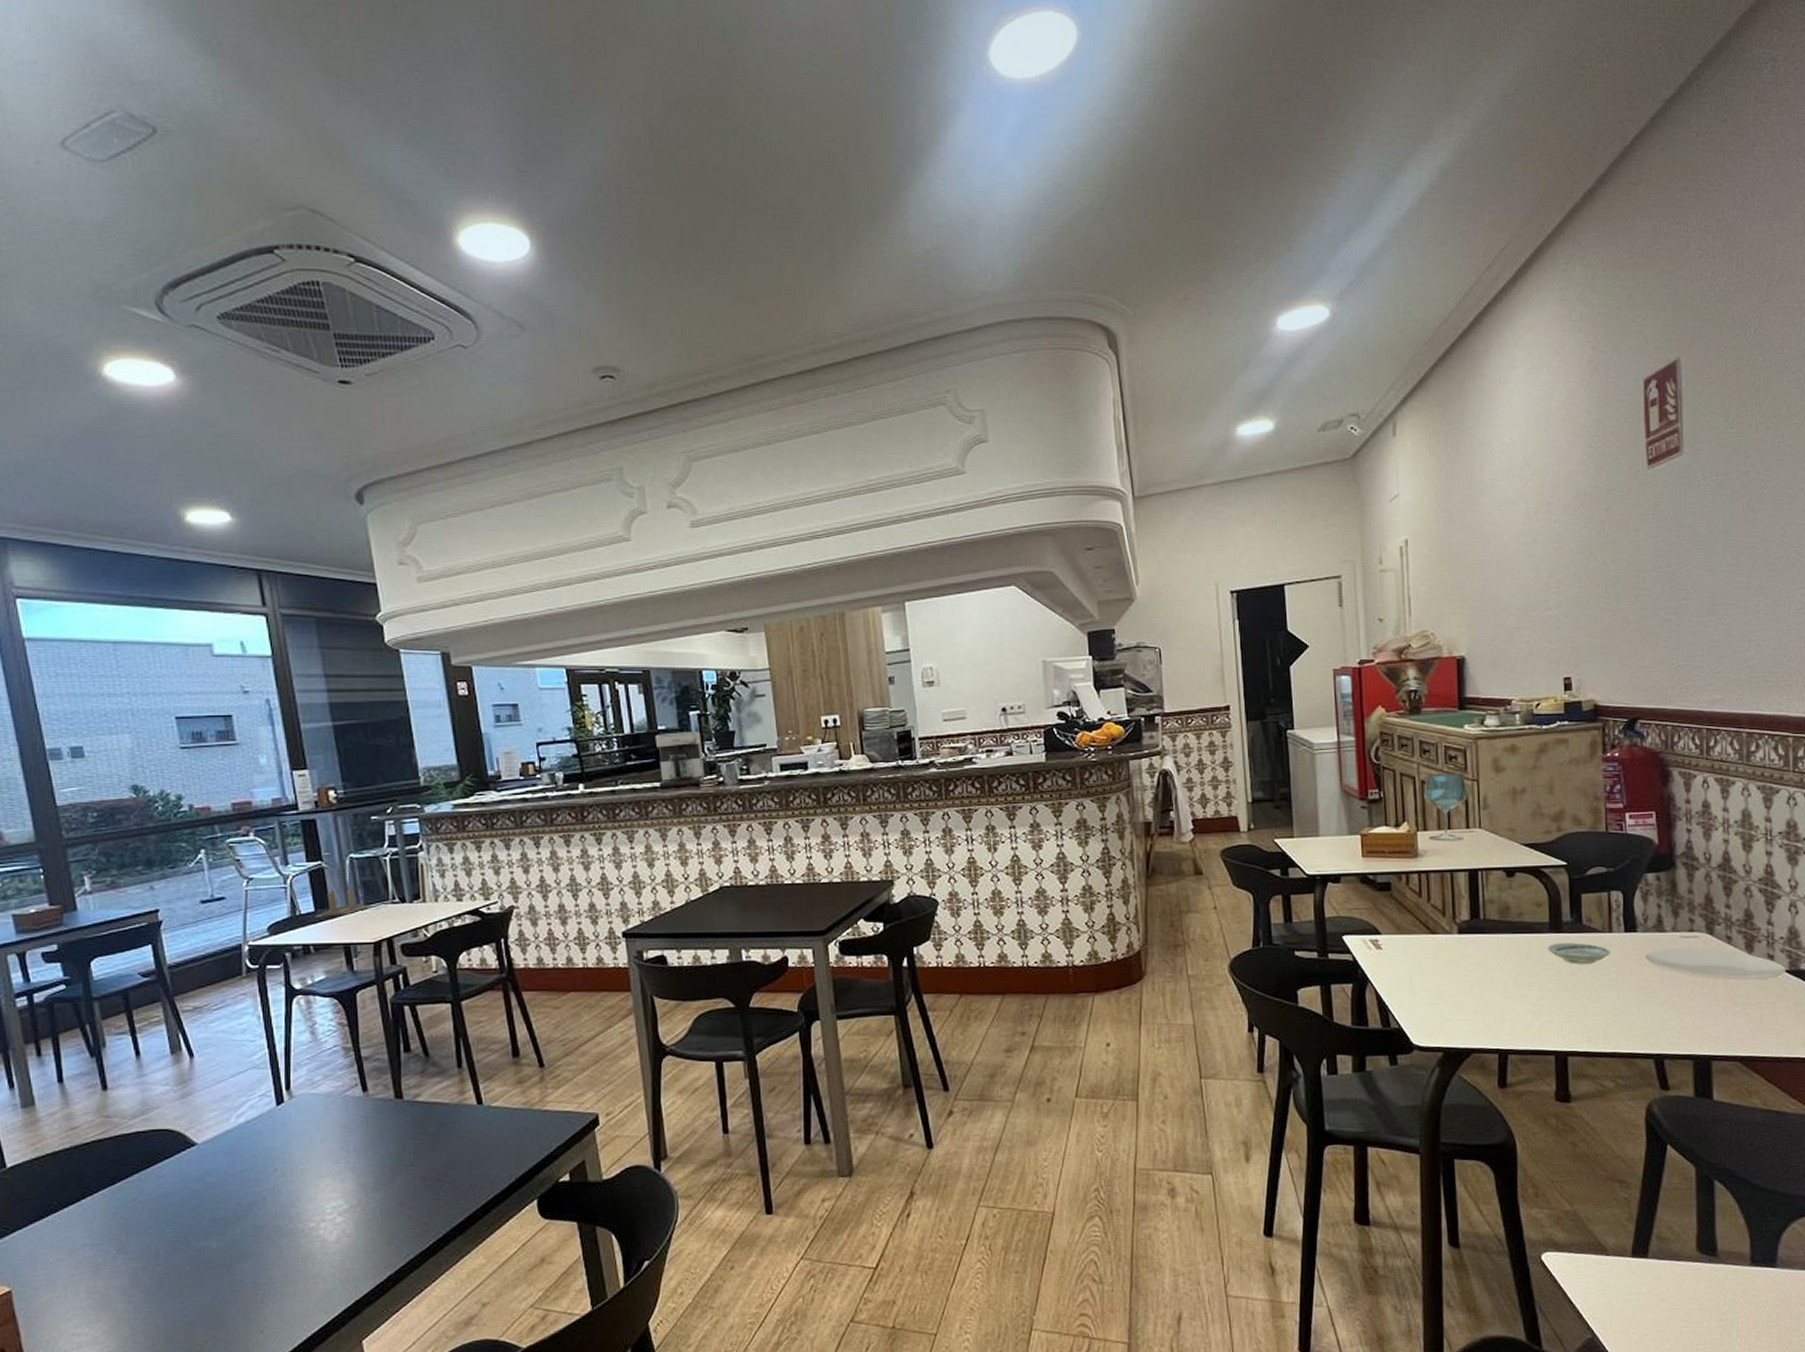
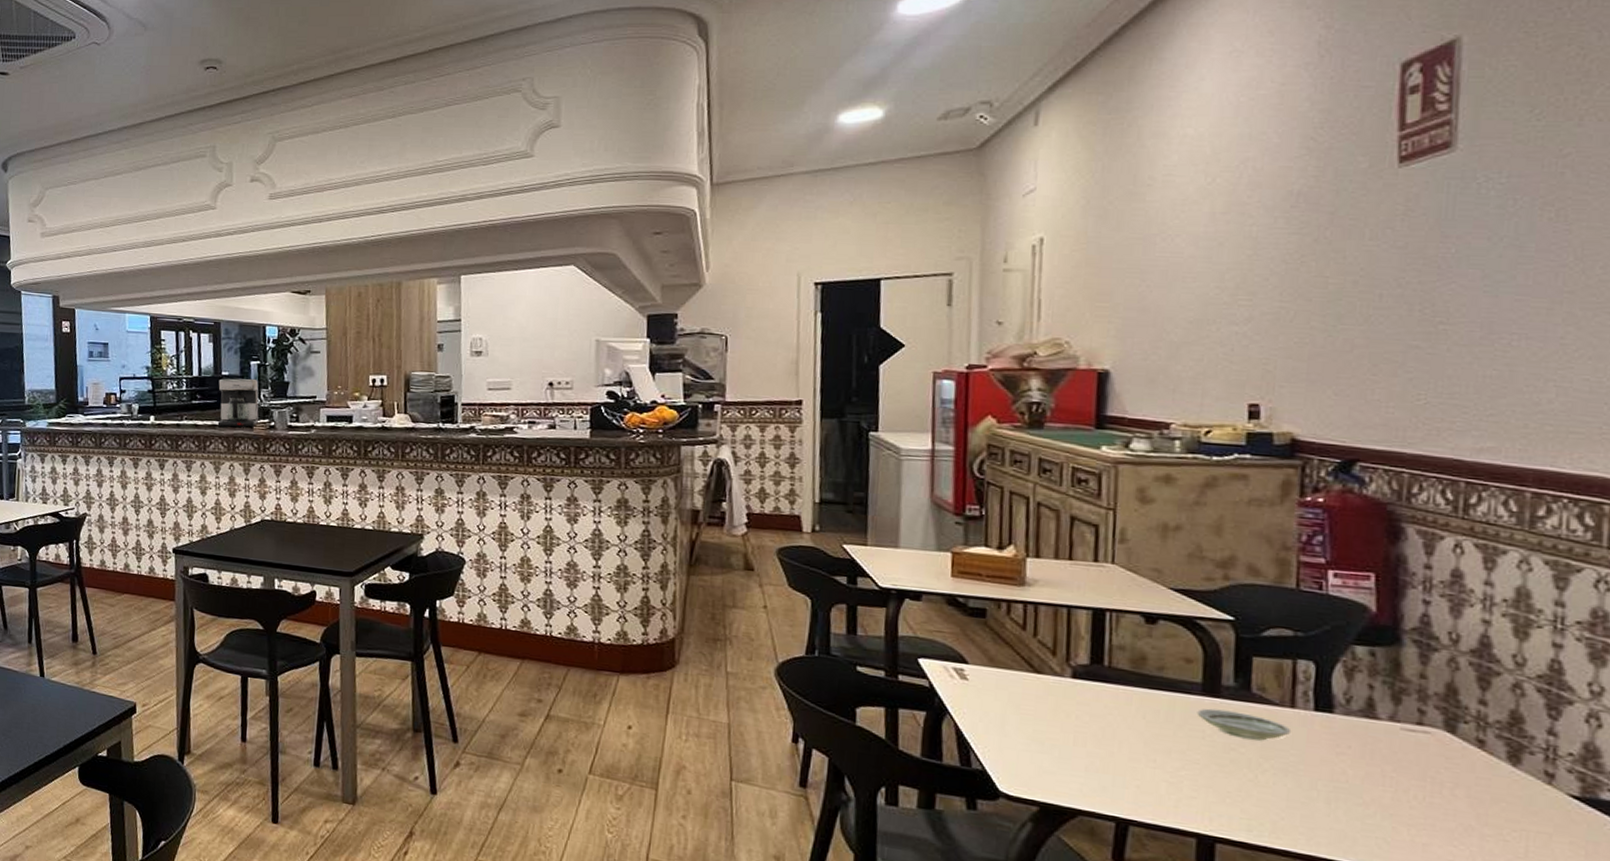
wine glass: present [1423,773,1468,842] -> none [1038,495,1100,575]
plate: present [1645,948,1786,981] -> none [1344,739,1575,803]

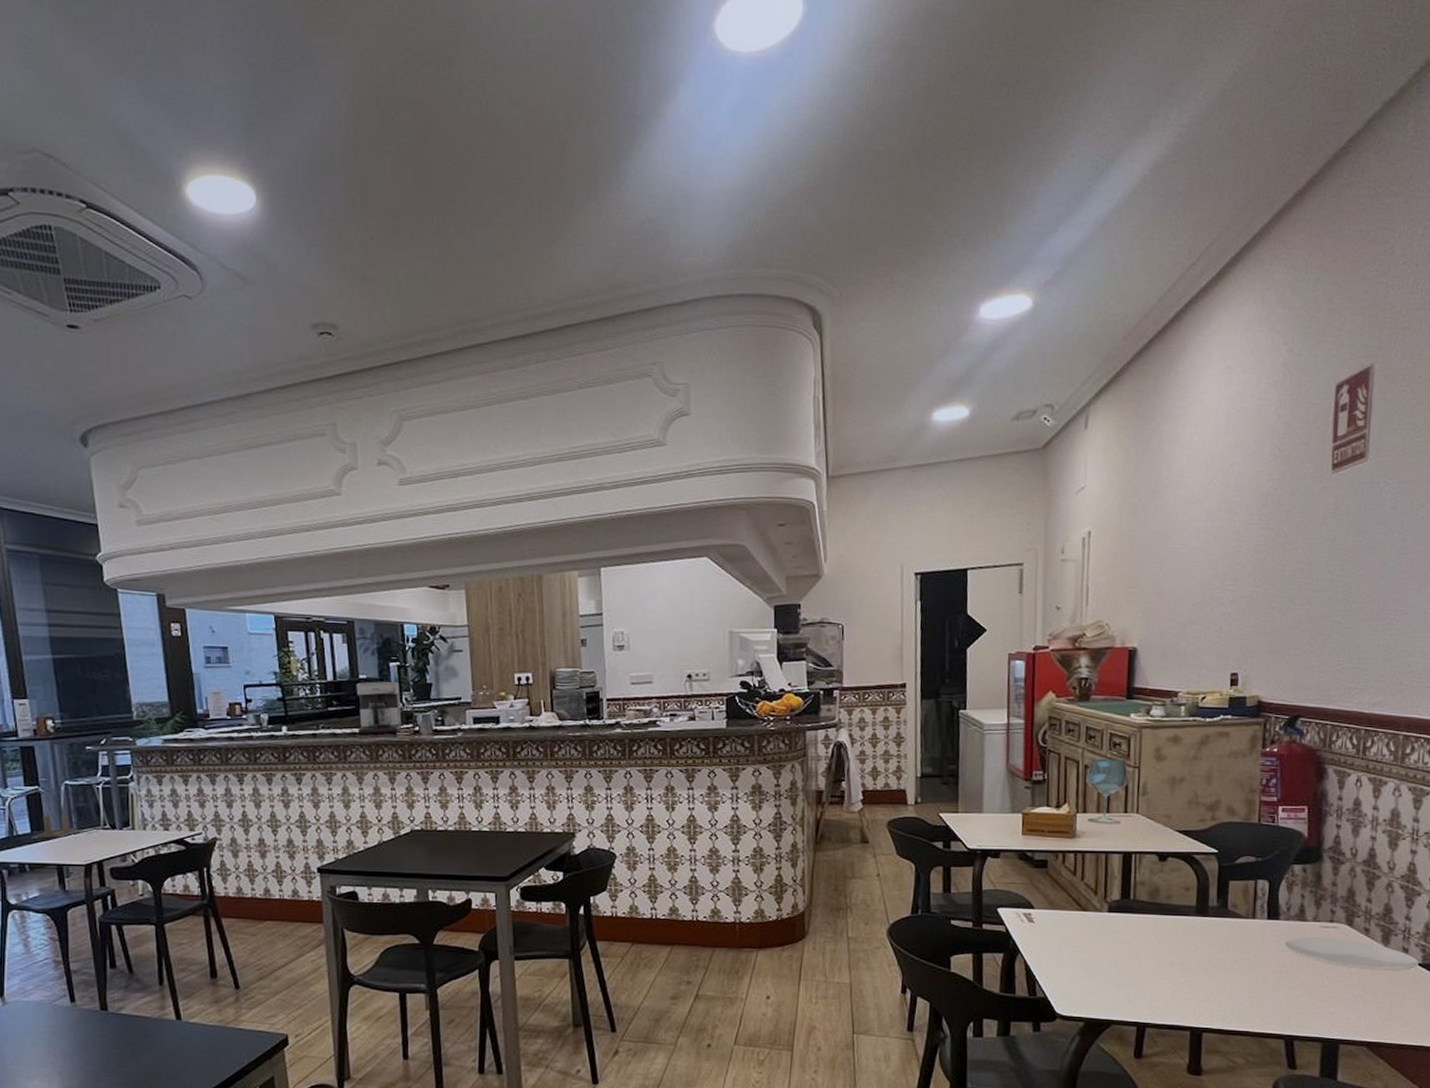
wine glass: none [1038,495,1100,575] -> present [1085,759,1129,825]
saucer: present [1197,708,1292,741] -> none [1192,926,1253,947]
plate: none [1344,739,1575,803] -> present [1285,937,1419,971]

